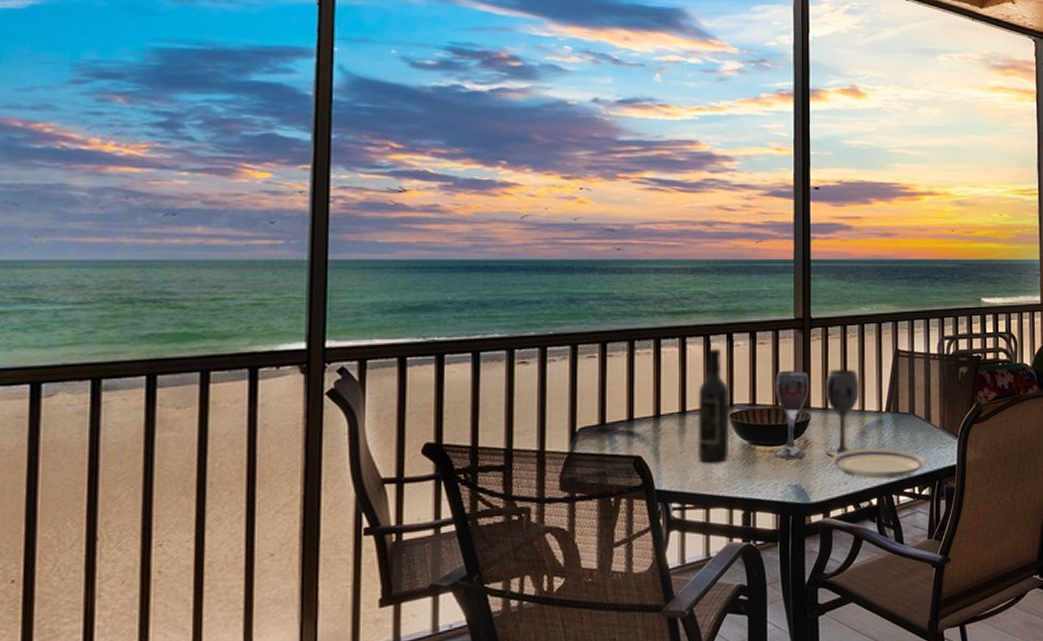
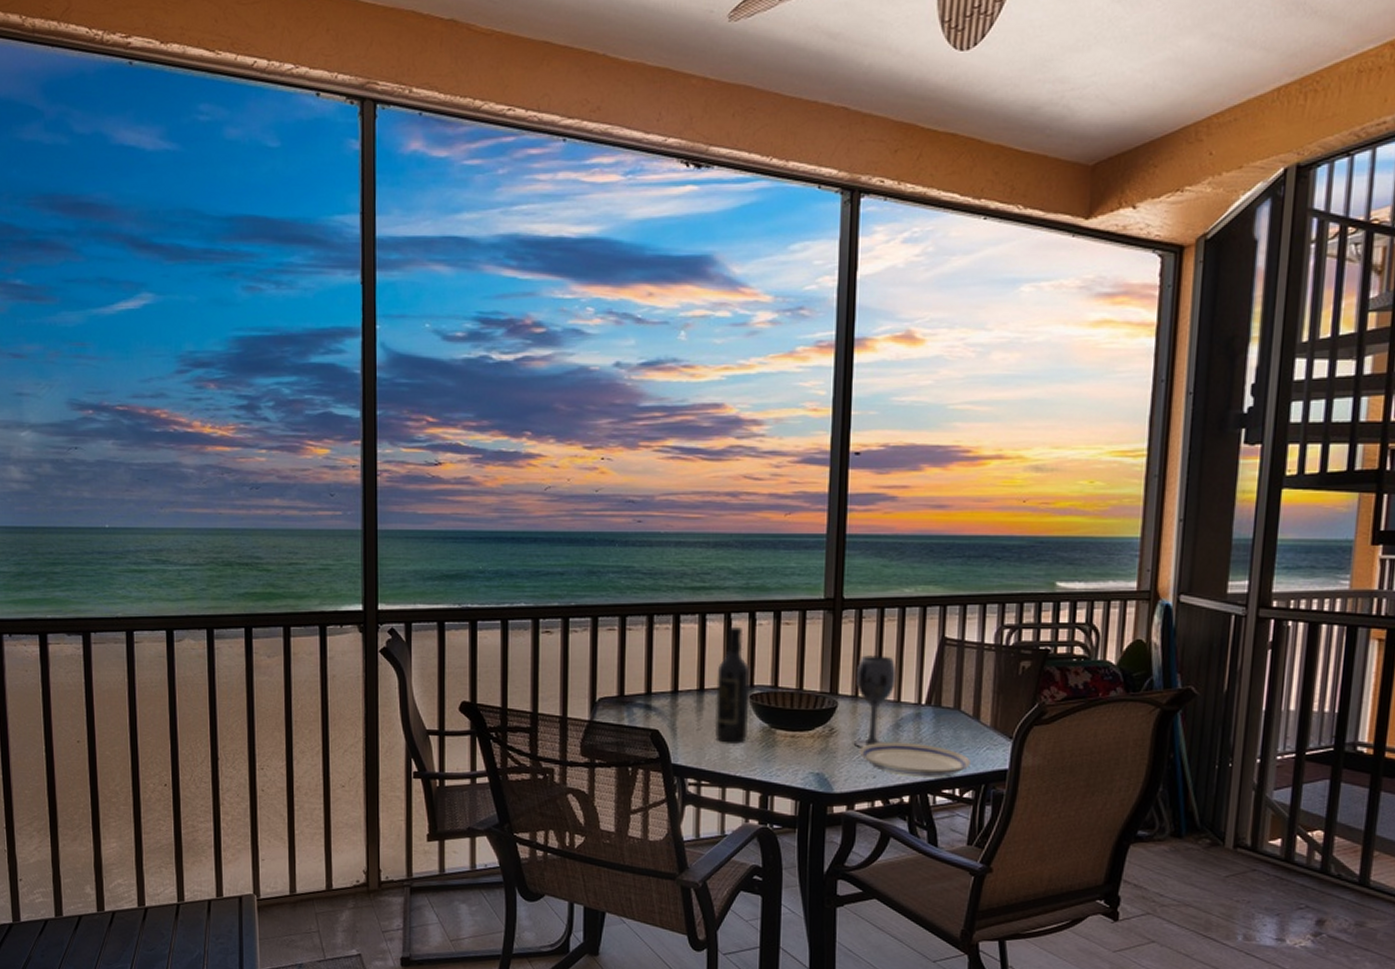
cup: present [774,370,808,460] -> none [796,653,837,747]

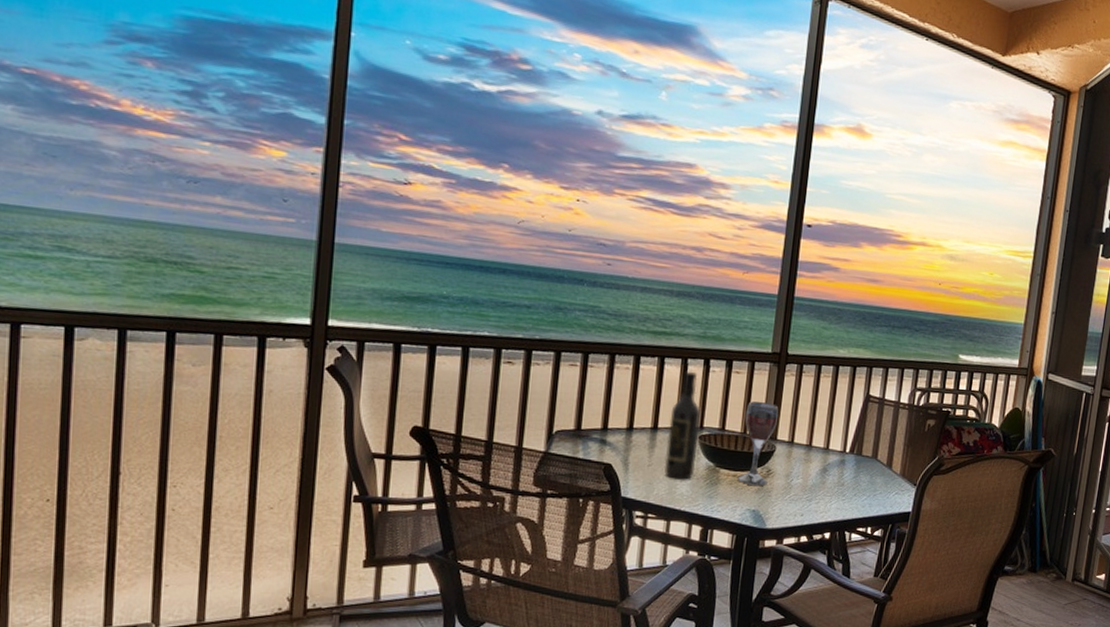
cup: none [796,653,837,747] -> present [737,401,779,487]
wine glass: present [854,655,897,748] -> none [787,406,828,489]
plate: present [859,741,970,779] -> none [790,484,882,518]

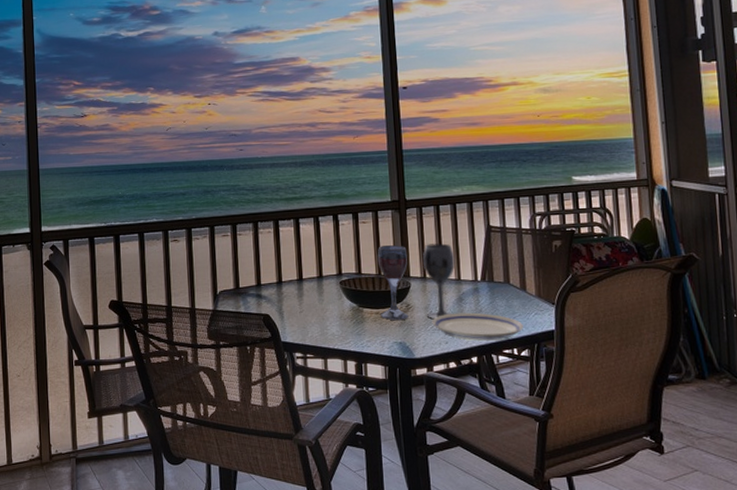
wine bottle: present [664,371,701,480] -> none [311,227,342,322]
wine glass: none [787,406,828,489] -> present [422,243,455,320]
plate: none [790,484,882,518] -> present [432,312,523,342]

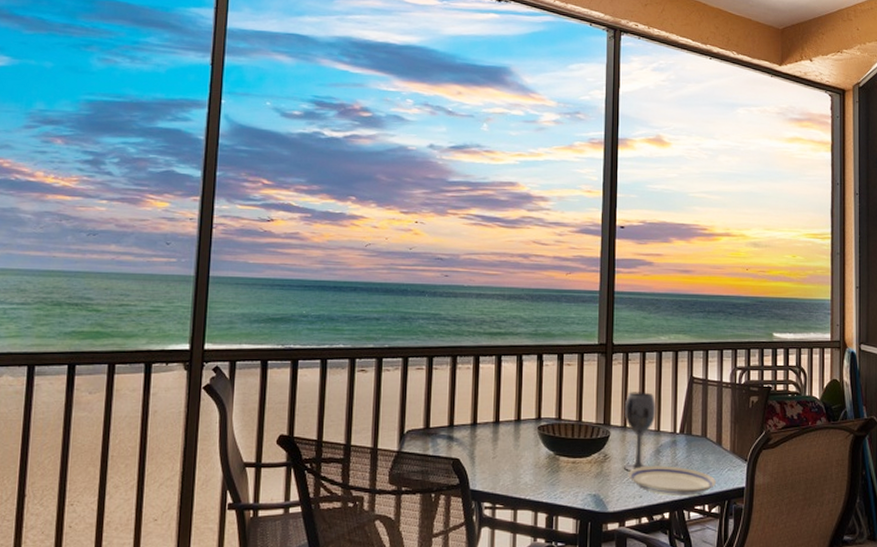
cup: present [377,244,409,321] -> none [576,390,609,472]

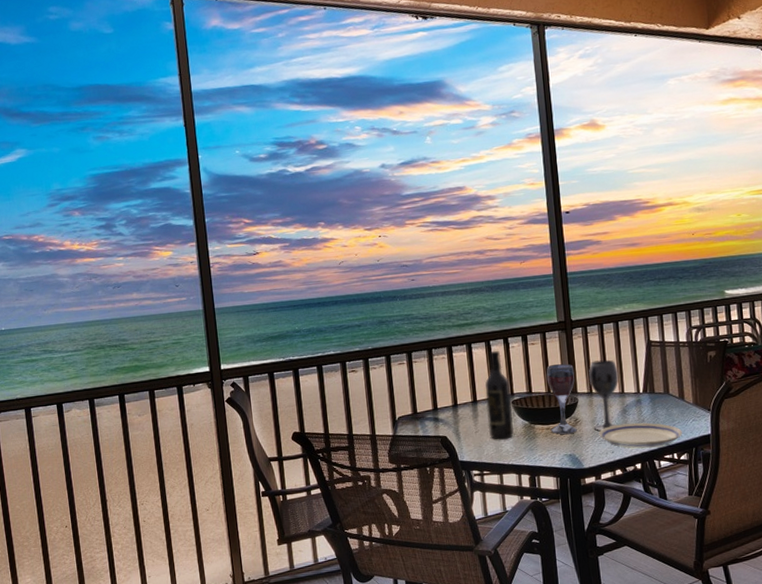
wine bottle: none [507,366,538,470] -> present [484,350,515,440]
cup: none [576,390,609,472] -> present [546,363,577,435]

